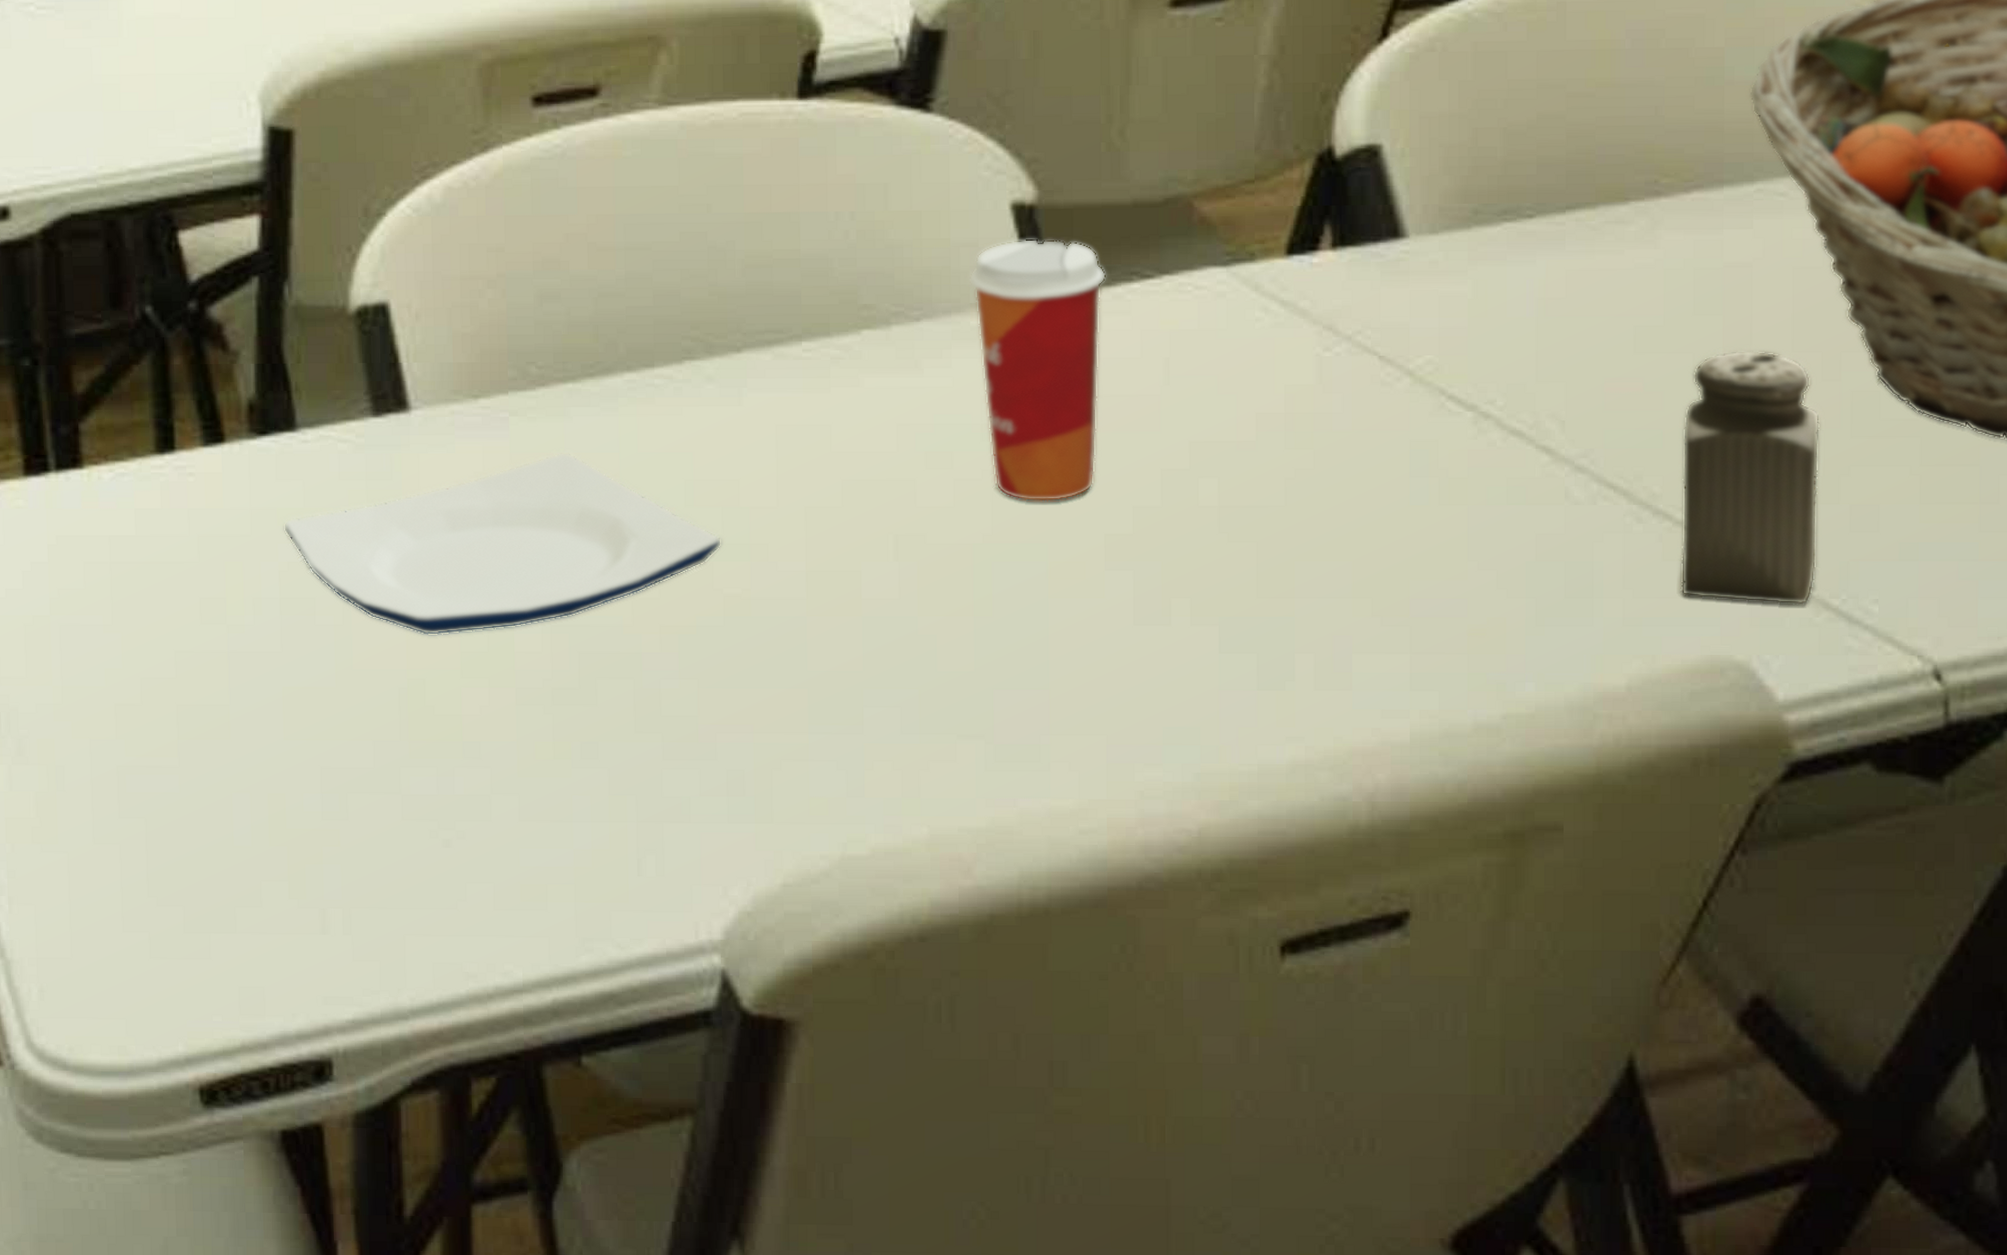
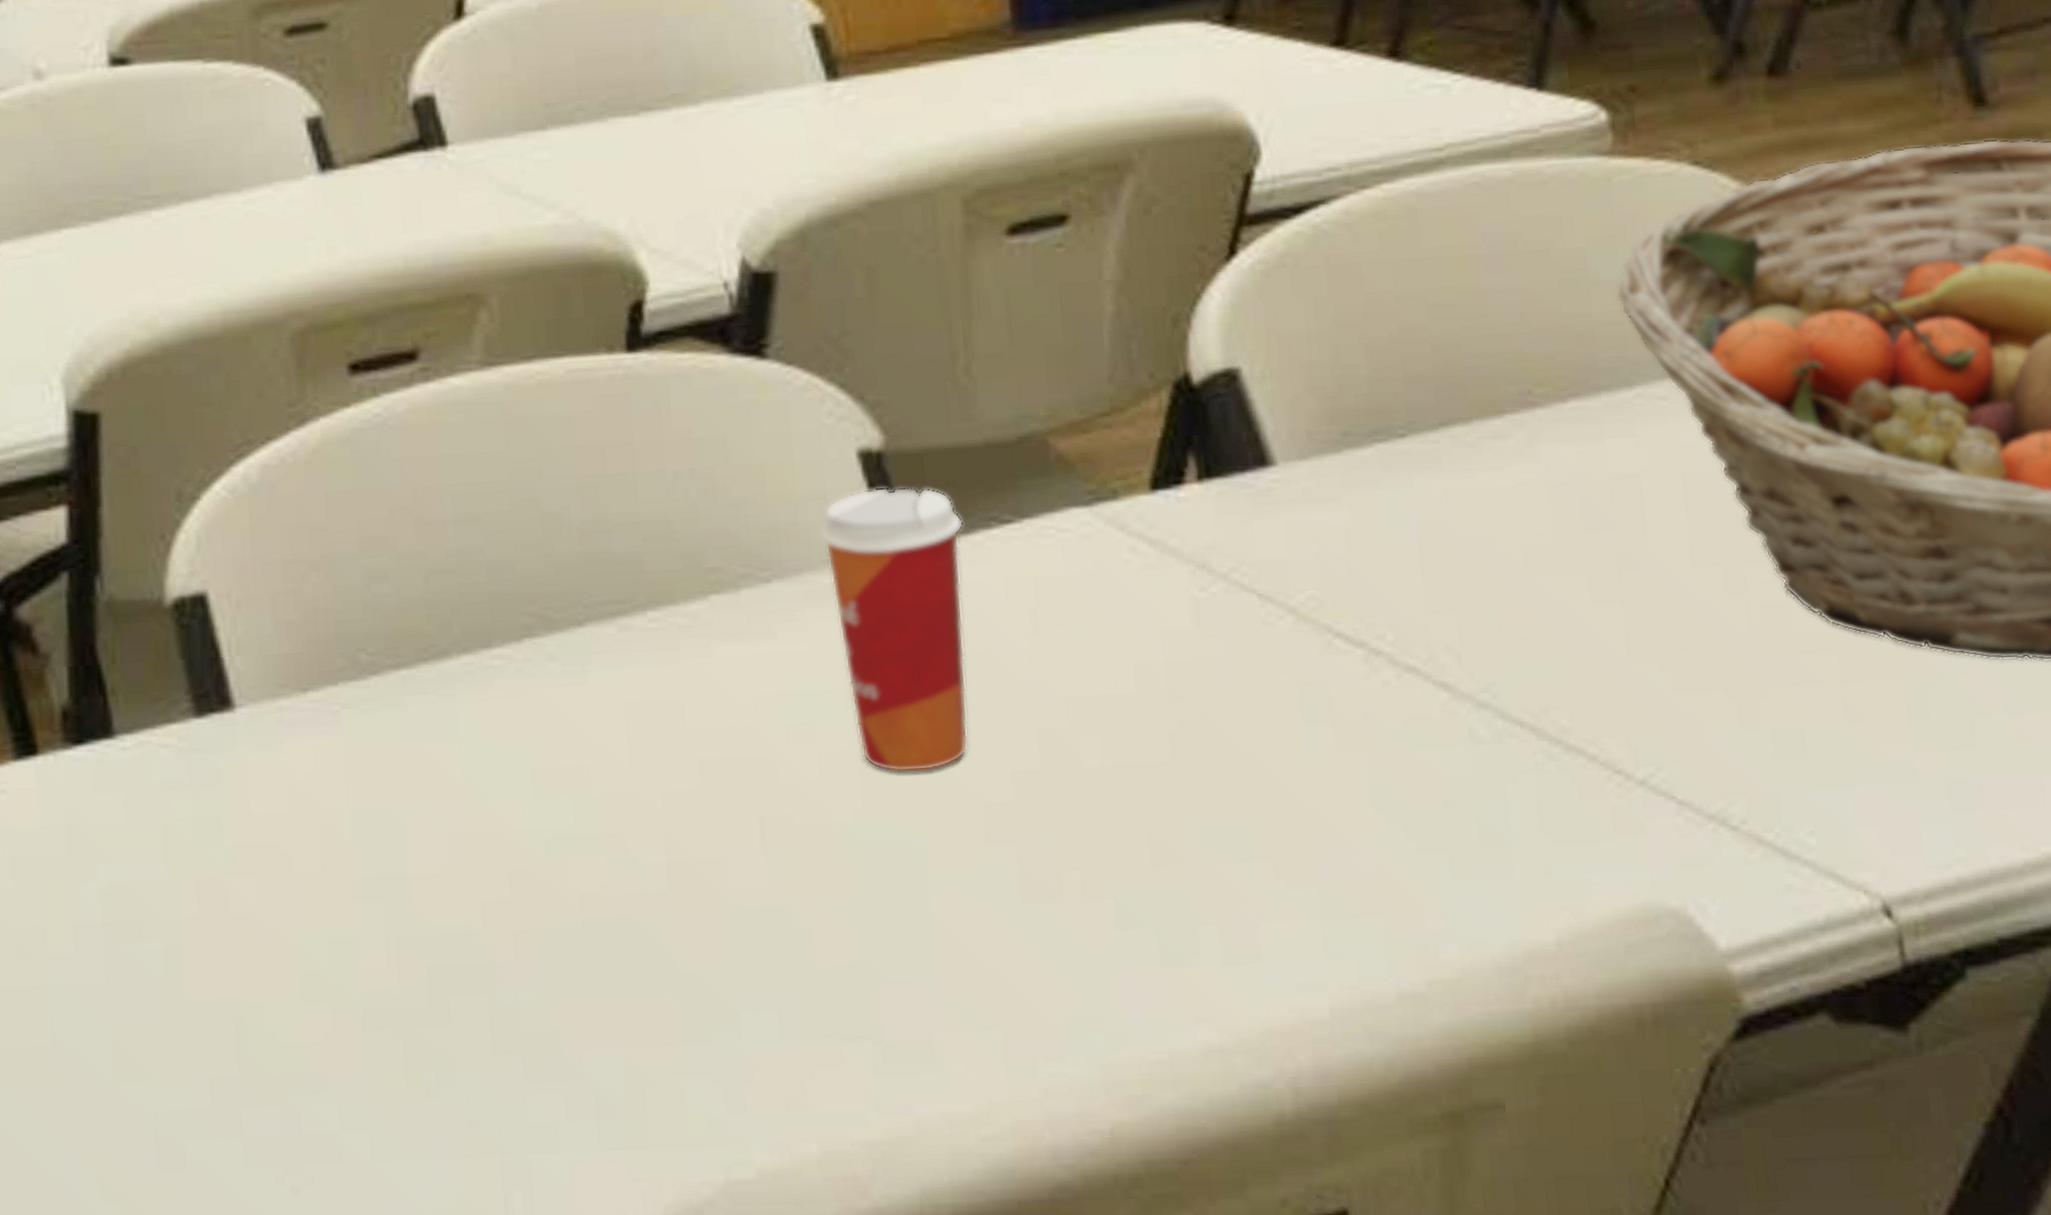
plate: present [283,452,722,636] -> none [103,745,576,957]
salt shaker: present [1680,350,1821,605] -> none [1586,565,1745,843]

